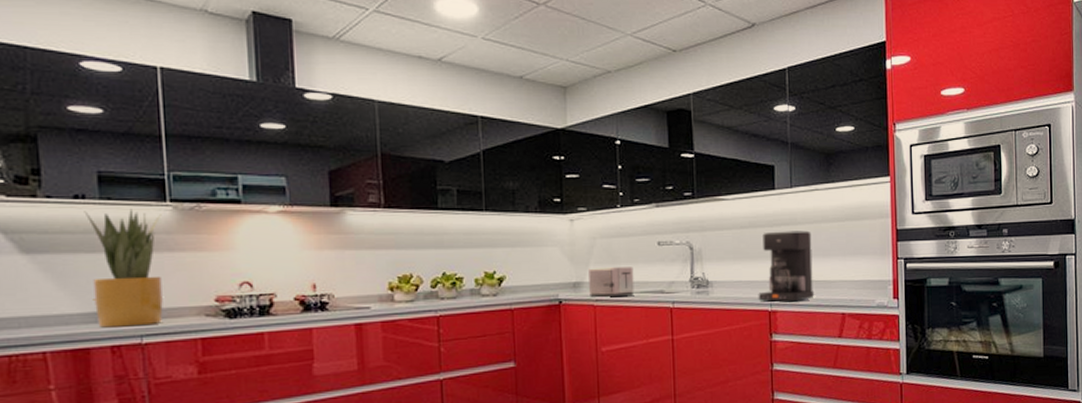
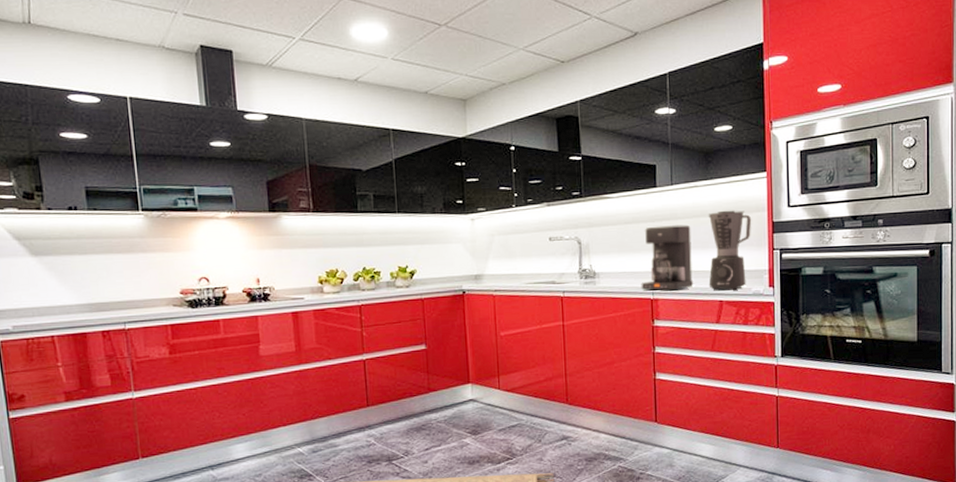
planter: present [84,208,163,328] -> none [76,217,141,316]
toaster: present [589,267,634,298] -> none [488,260,529,288]
blender: none [829,216,875,302] -> present [708,210,752,290]

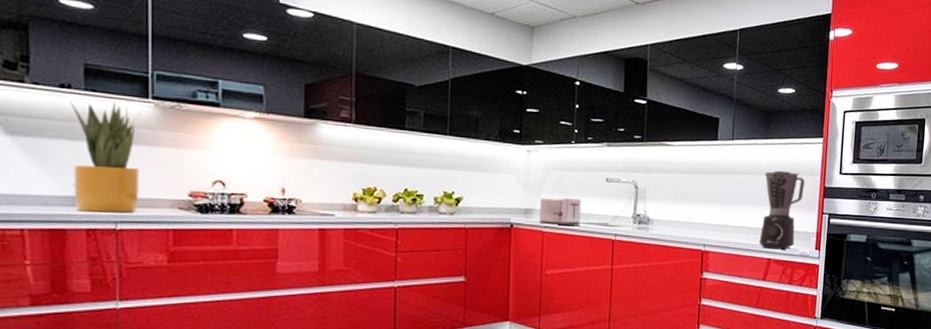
planter: none [76,217,141,316] -> present [69,100,143,213]
toaster: none [488,260,529,288] -> present [539,197,582,226]
coffee maker: present [641,224,694,291] -> none [693,178,747,245]

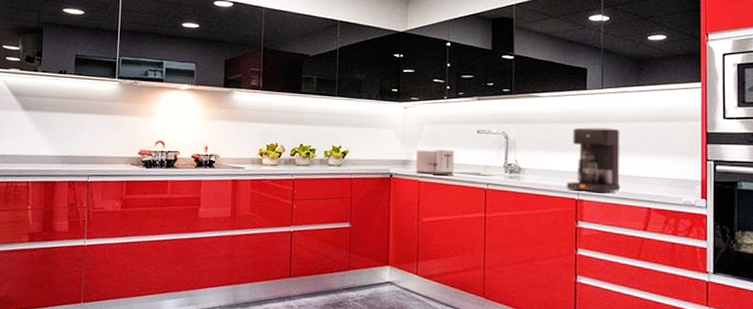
planter: present [69,100,143,213] -> none [62,82,111,168]
coffee maker: none [693,178,747,245] -> present [566,127,621,193]
blender: present [759,170,806,250] -> none [637,117,685,198]

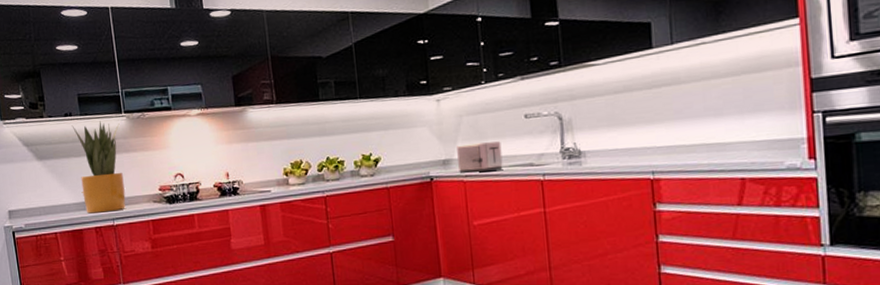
planter: none [62,82,111,168] -> present [71,121,126,214]
coffee maker: present [566,127,621,193] -> none [637,89,706,170]

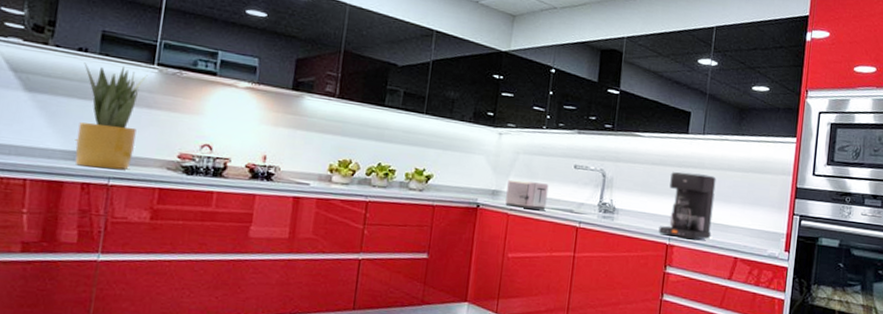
coffee maker: none [637,89,706,170] -> present [658,171,716,240]

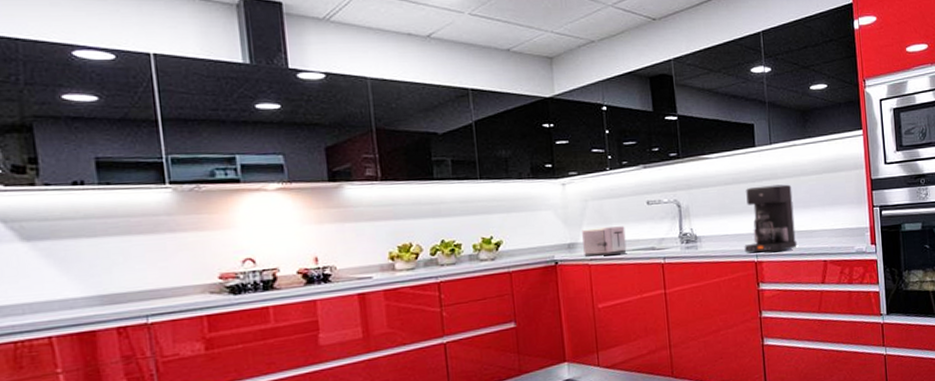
planter: present [74,62,148,170] -> none [83,192,168,310]

